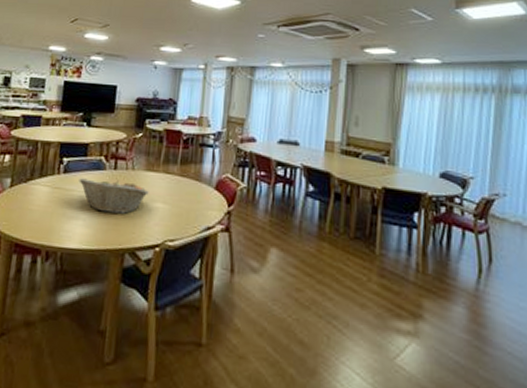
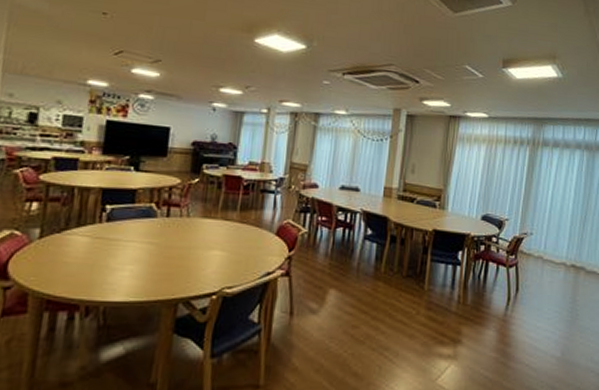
fruit basket: present [78,178,149,214] -> none [125,227,205,263]

